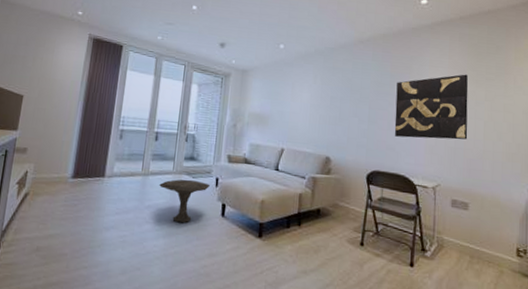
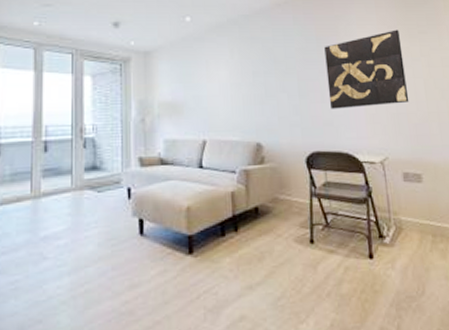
side table: present [159,179,211,223] -> none [56,194,122,253]

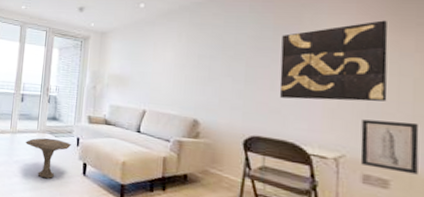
side table: none [56,194,122,253] -> present [25,137,72,179]
wall art: none [395,118,439,166] -> present [360,119,419,175]

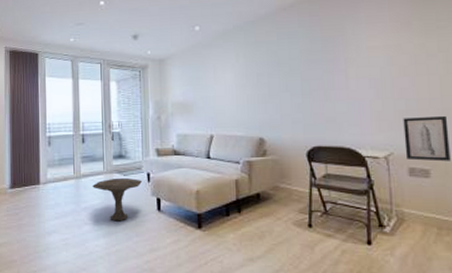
wall art: present [279,20,388,102] -> none [330,26,421,107]

